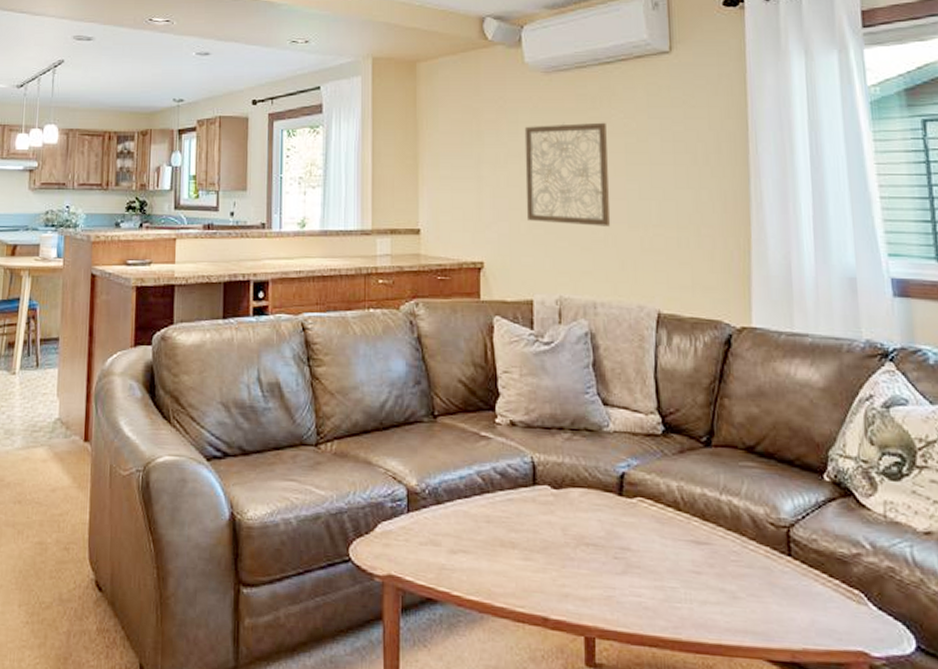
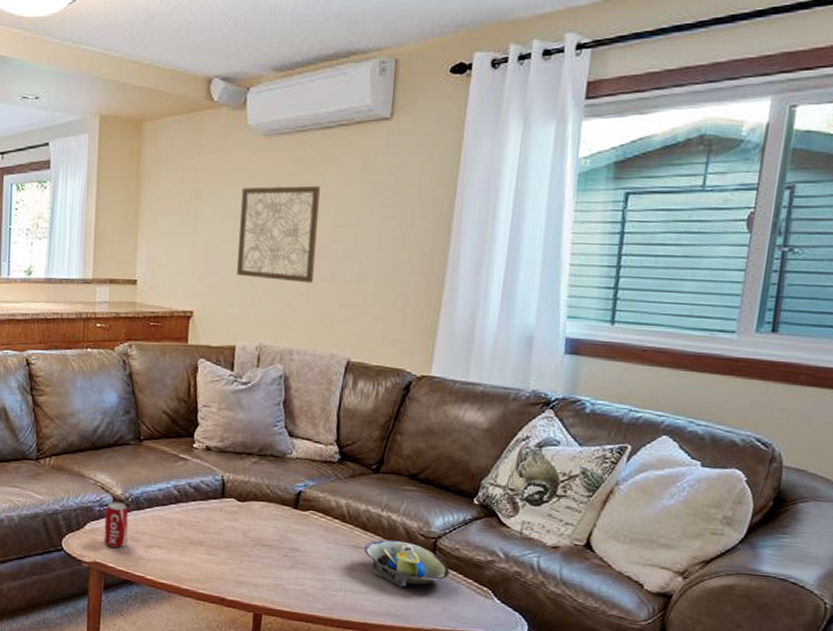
beverage can: none [398,495,427,555] -> present [104,501,129,548]
decorative bowl: none [705,531,811,593] -> present [363,539,450,587]

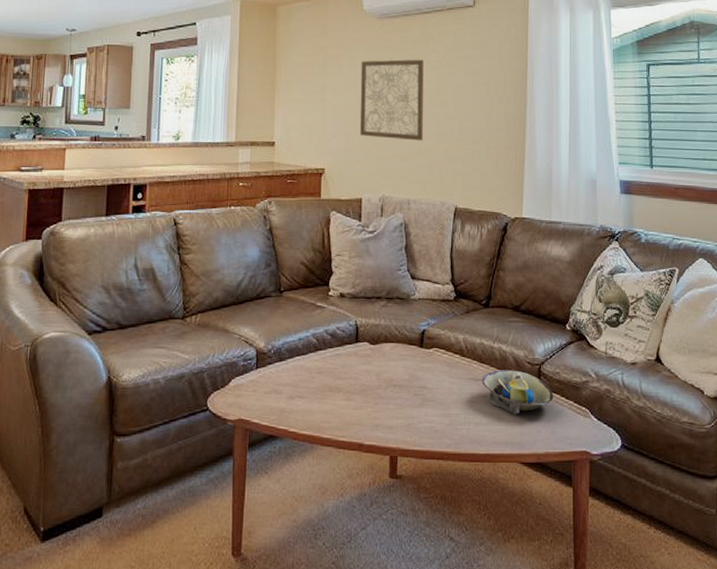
beverage can: present [104,501,129,548] -> none [248,355,272,402]

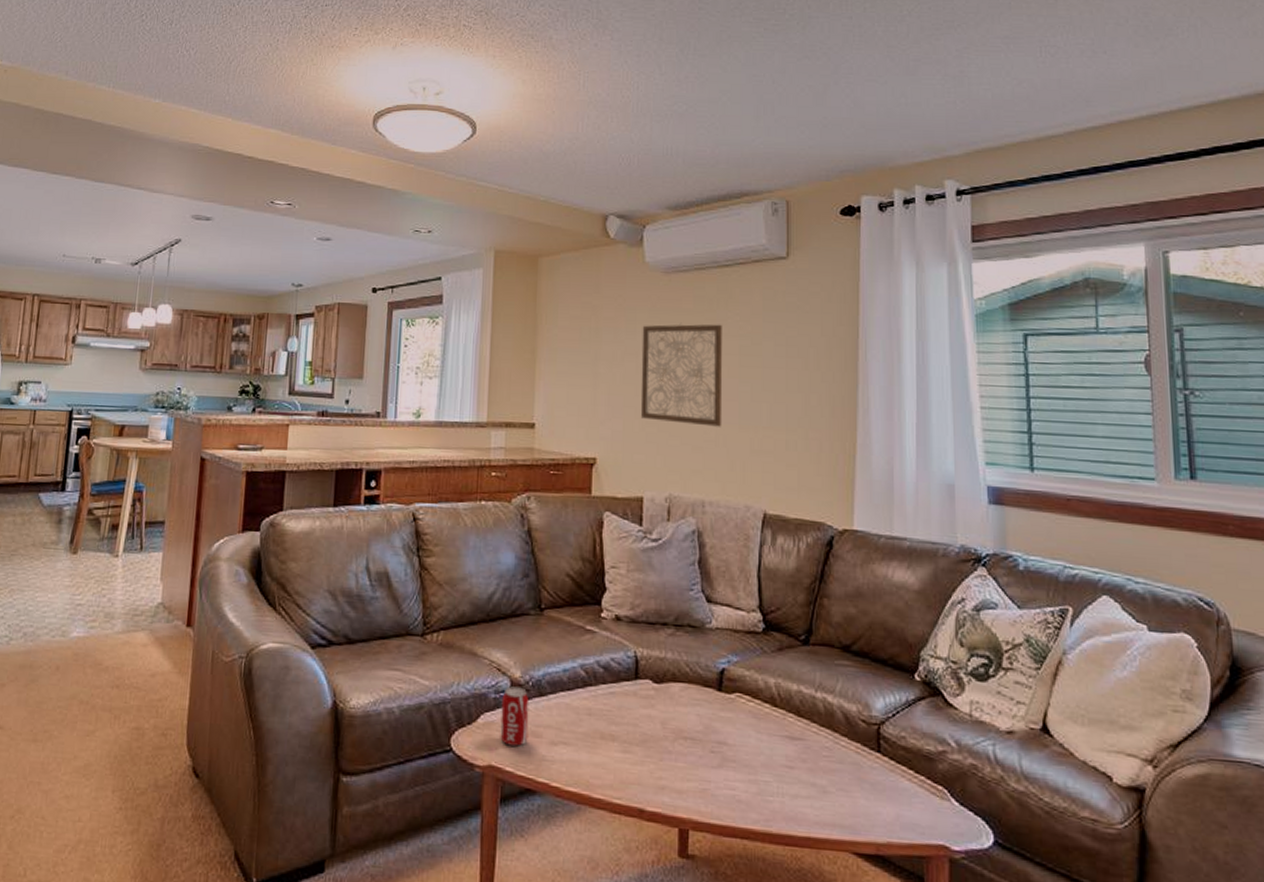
beverage can: none [248,355,272,402] -> present [500,686,530,747]
decorative bowl: present [481,370,554,414] -> none [799,727,898,788]

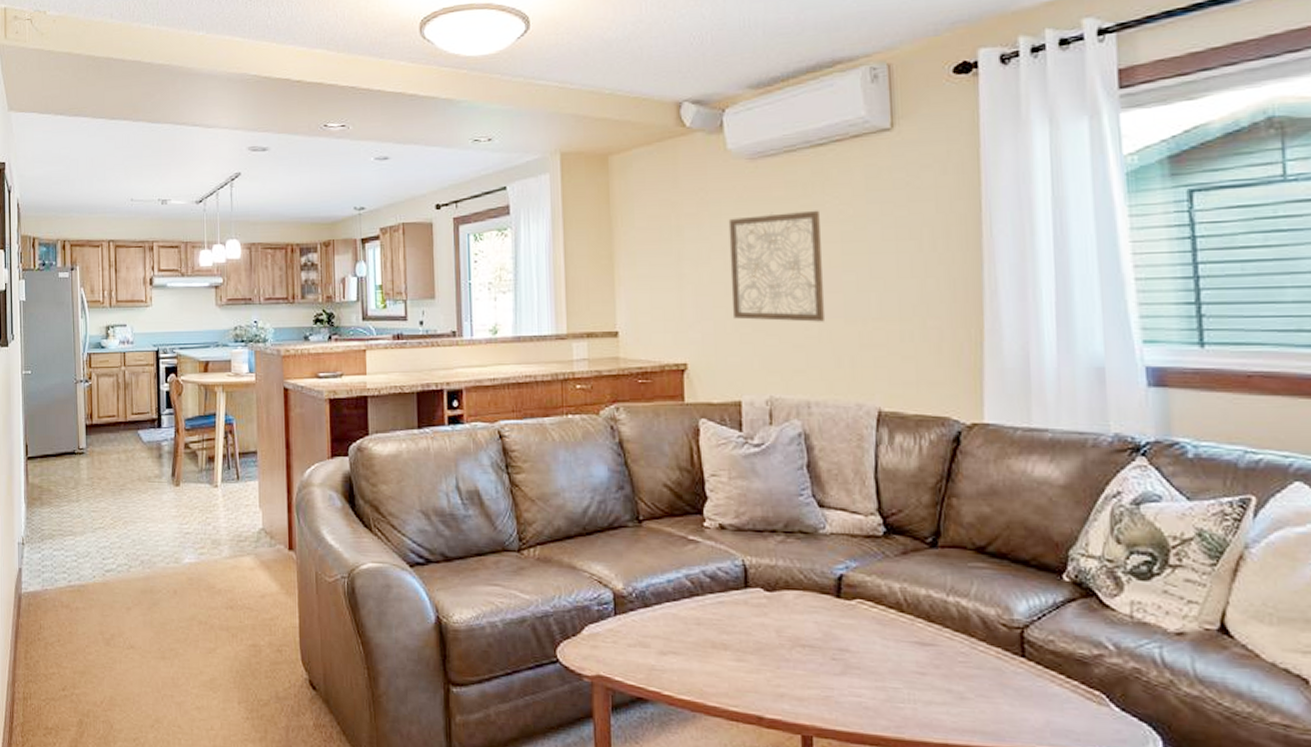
beverage can: present [500,686,530,747] -> none [605,598,636,657]

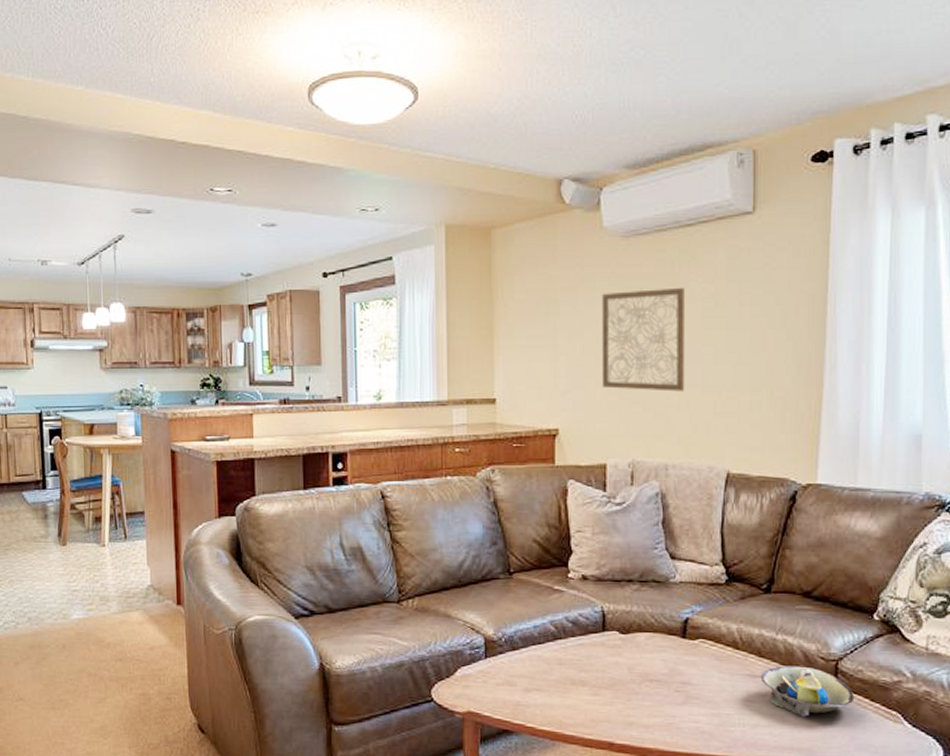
decorative bowl: none [931,632,1047,694] -> present [760,665,855,717]

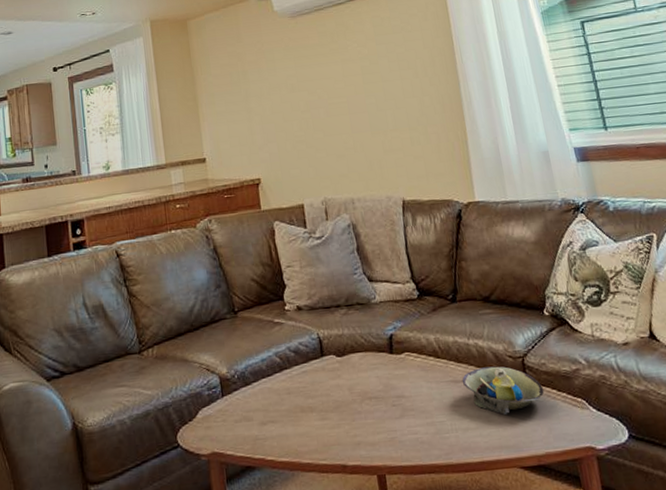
wall art: present [601,287,685,392] -> none [280,52,358,140]

